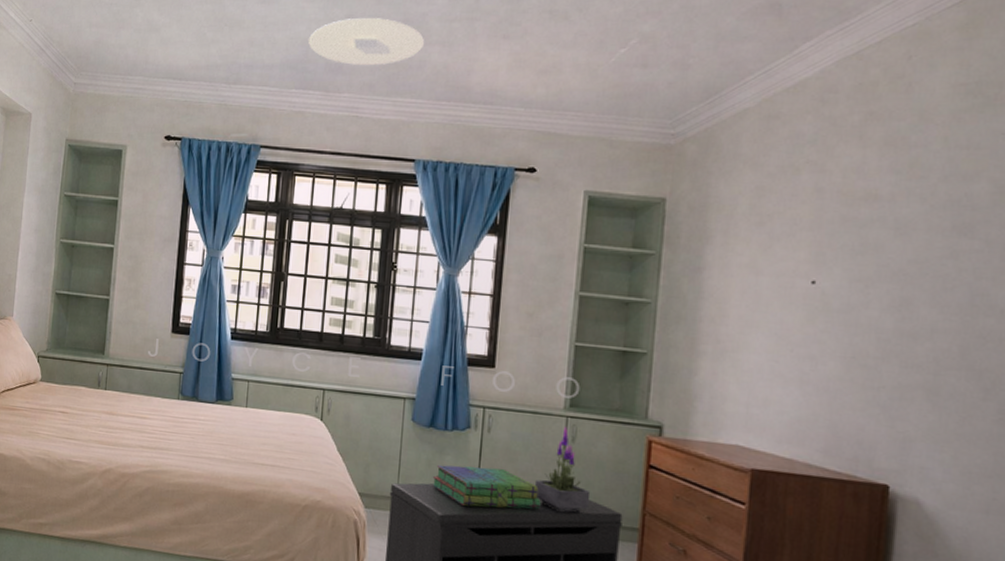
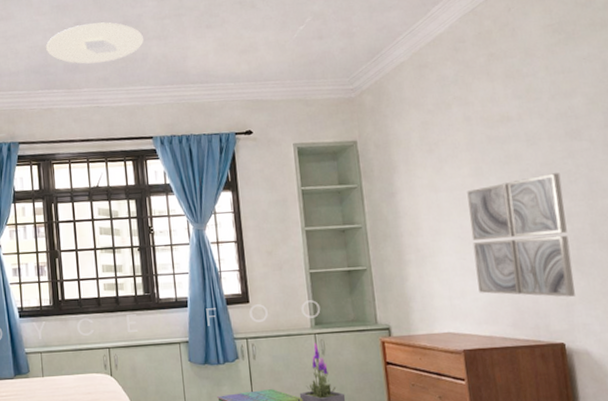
wall art: none [787,274,932,431] -> present [467,173,575,297]

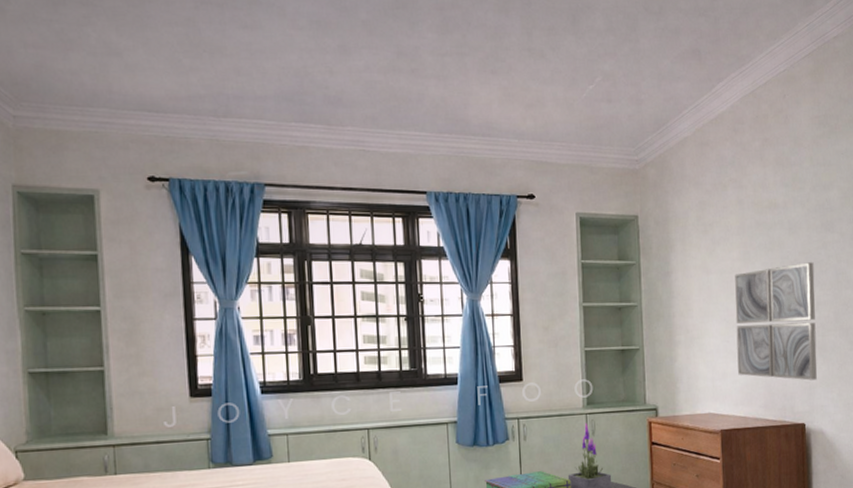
ceiling light: present [46,22,144,64] -> none [302,49,421,99]

